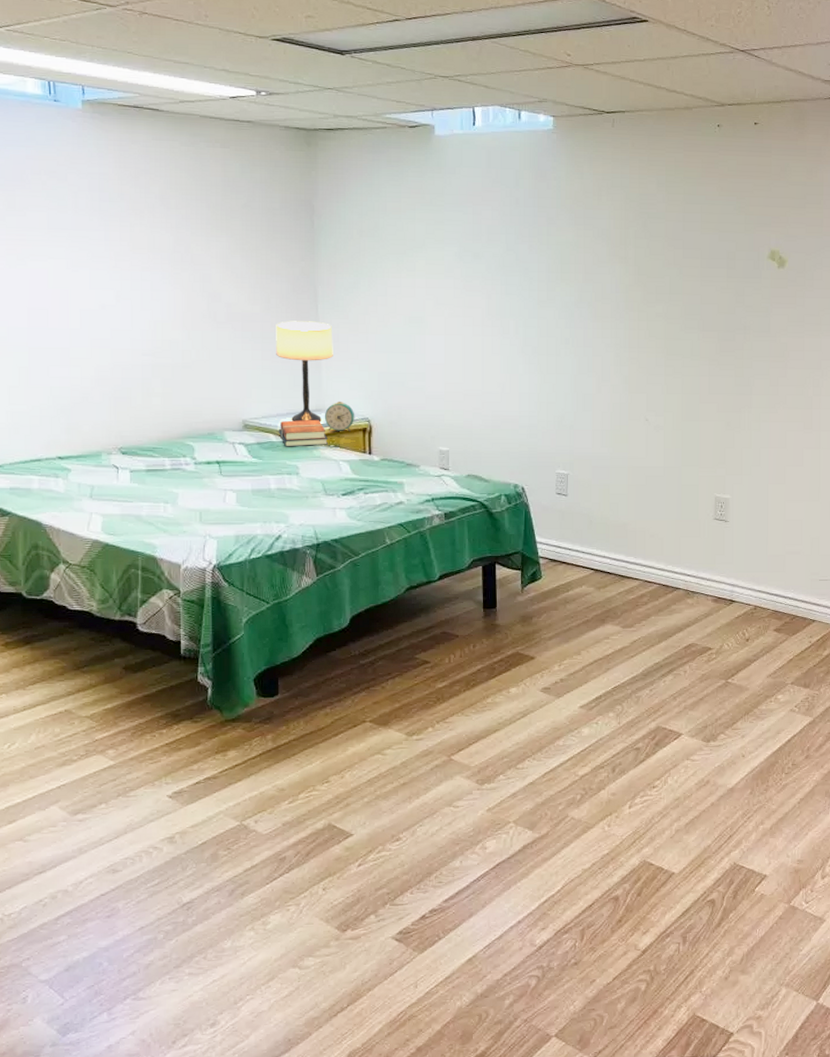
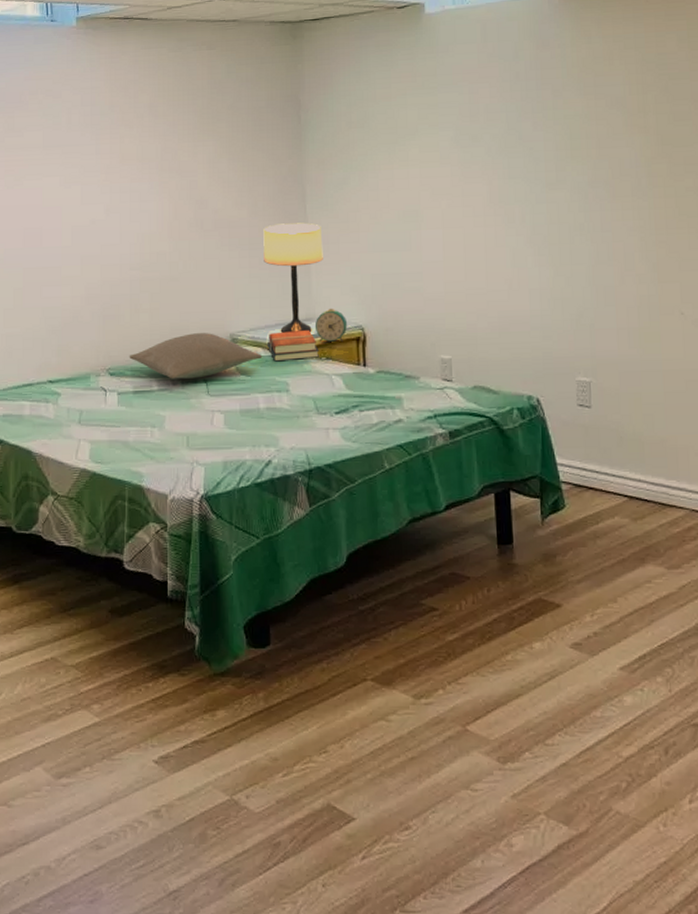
pillow: none [141,418,273,460] -> present [129,333,262,379]

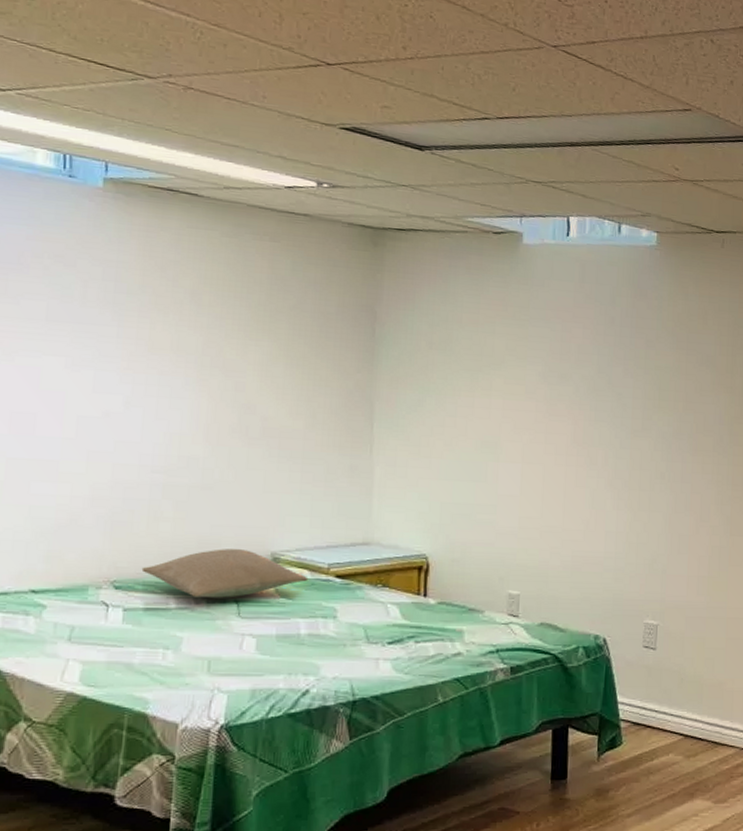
table lamp: present [263,222,323,333] -> none [318,439,389,557]
books: present [266,329,319,362] -> none [314,554,375,586]
alarm clock: present [314,308,348,343] -> none [372,533,410,570]

